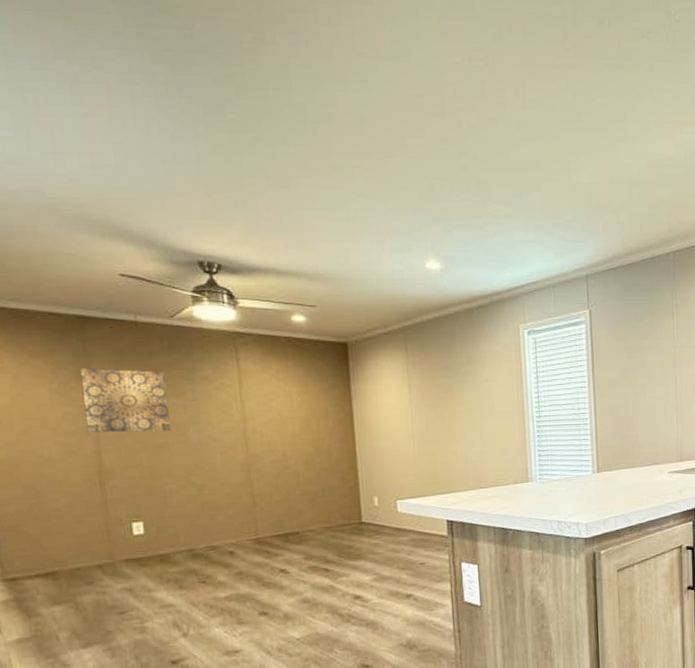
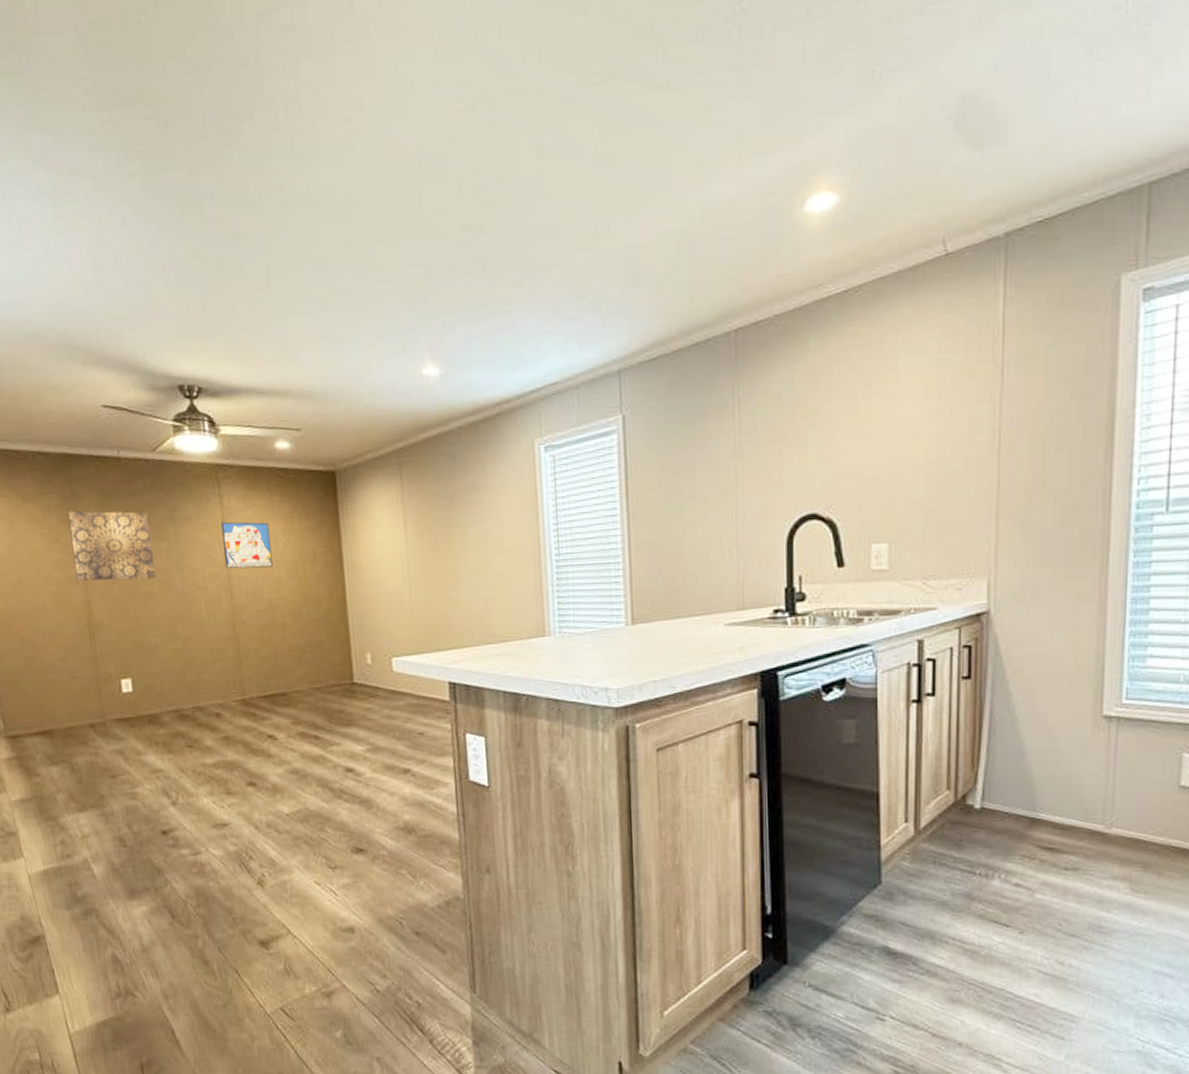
wall art: none [237,383,288,424] -> present [220,522,273,569]

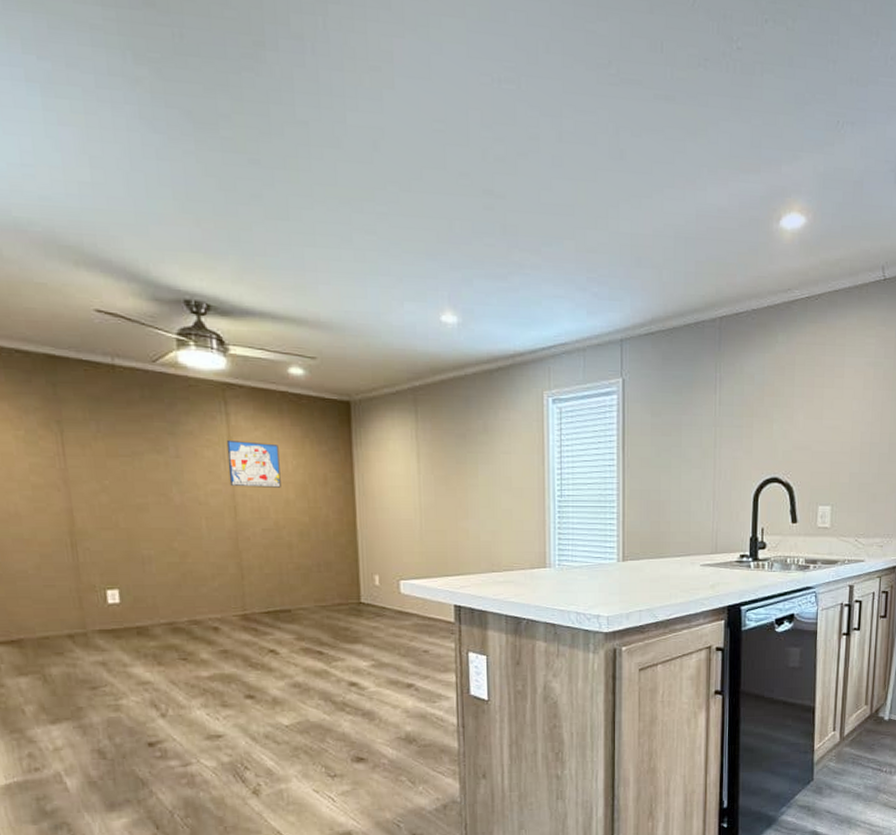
wall art: present [67,510,155,581] -> none [49,414,151,490]

